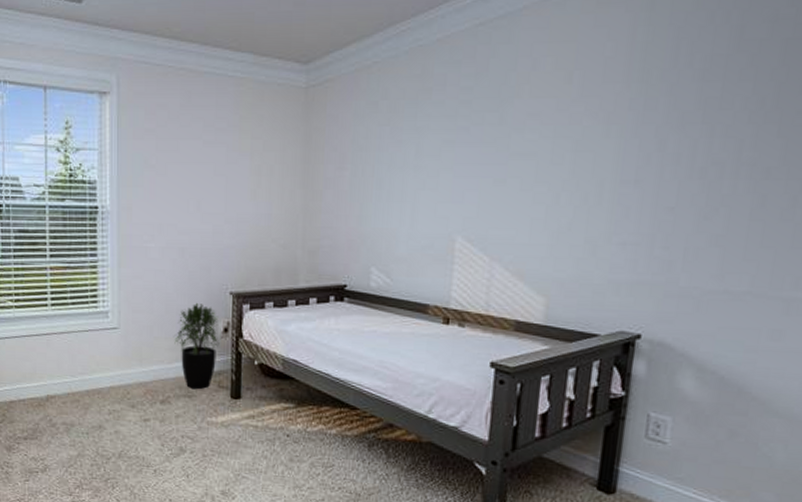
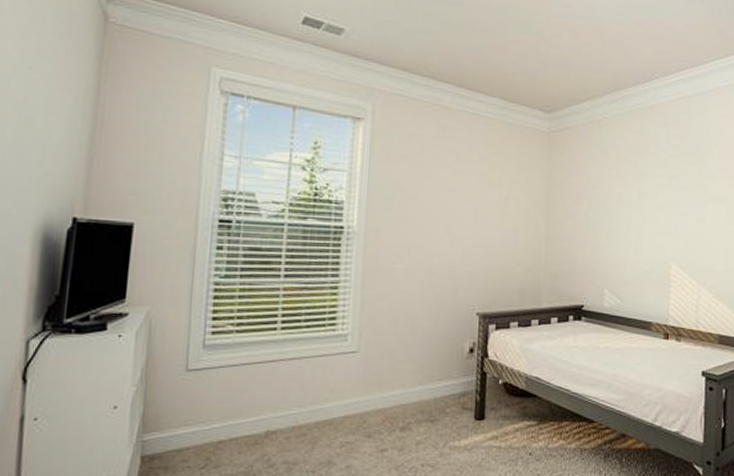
potted plant: present [173,302,220,389] -> none [417,323,465,412]

